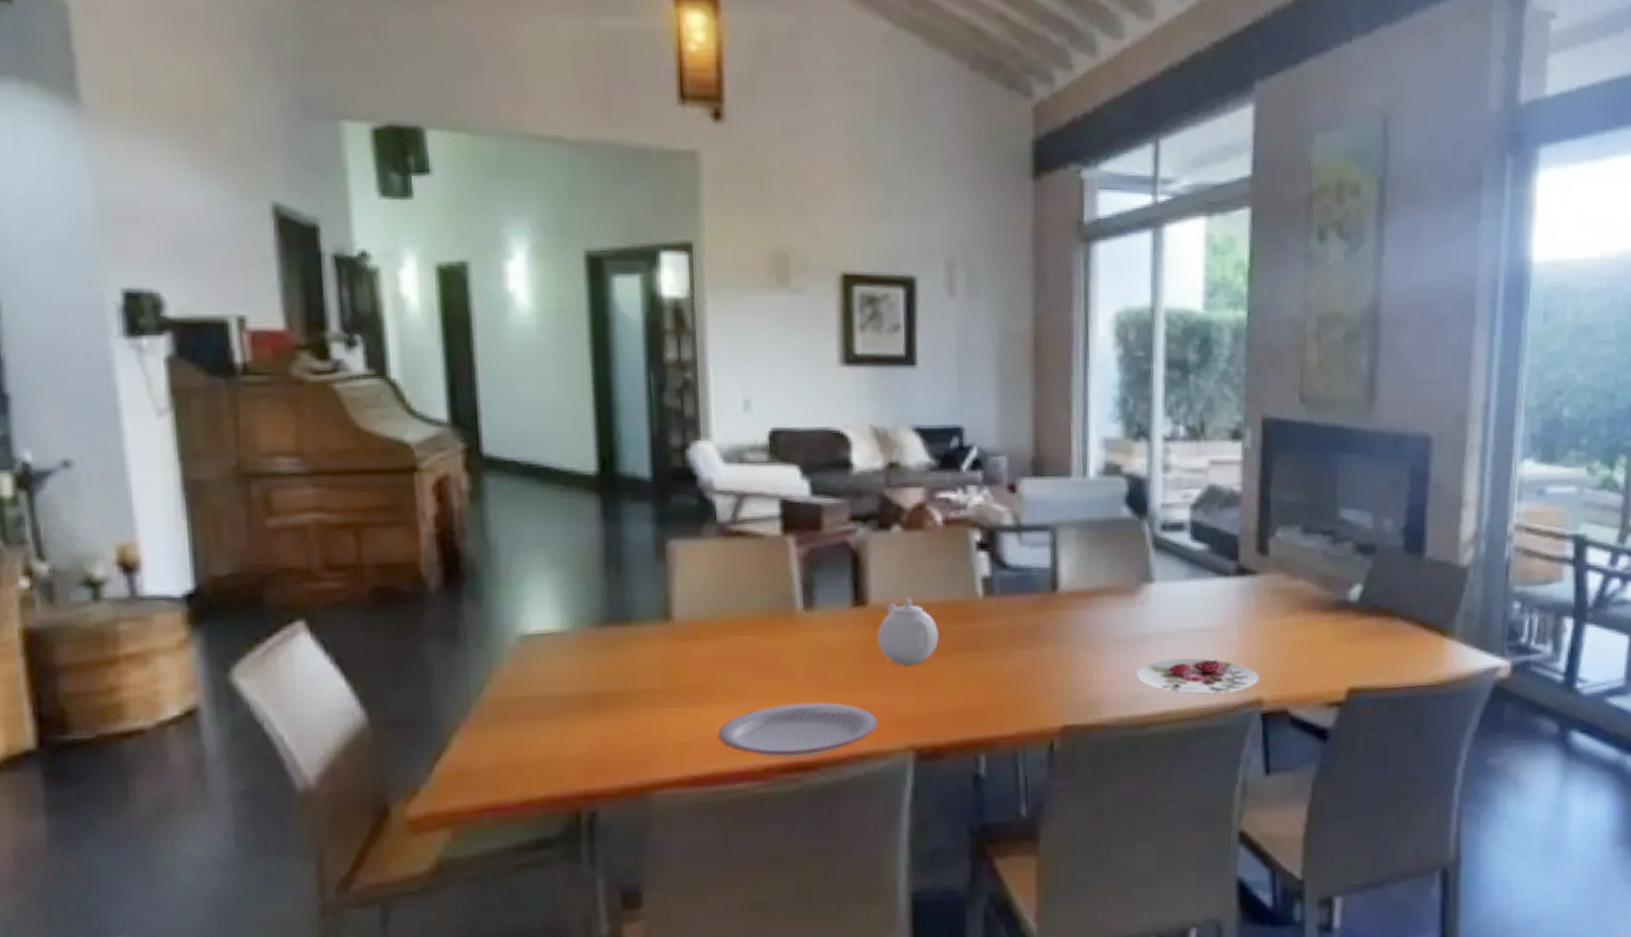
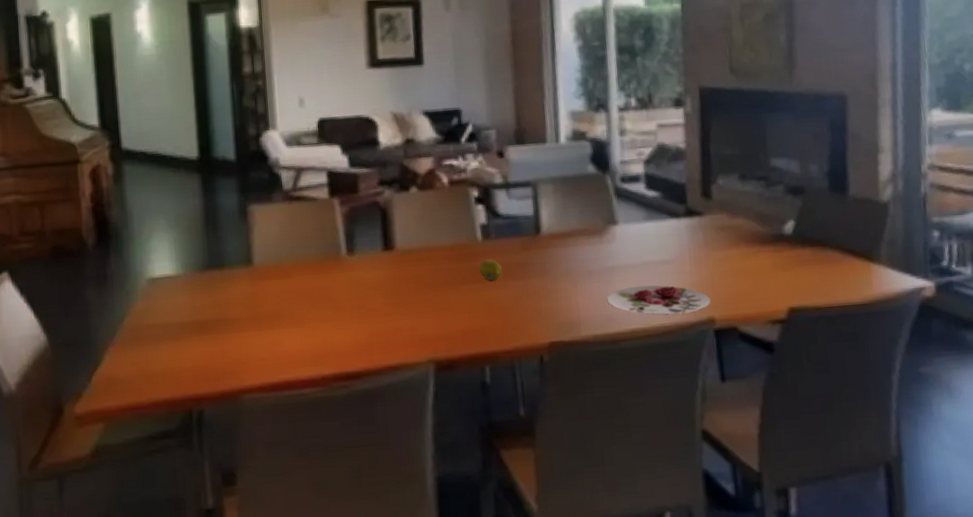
plate: present [717,702,878,758] -> none [287,325,406,369]
teapot: present [877,598,939,666] -> none [402,243,449,296]
fruit: none [978,621,1007,649] -> present [479,259,502,281]

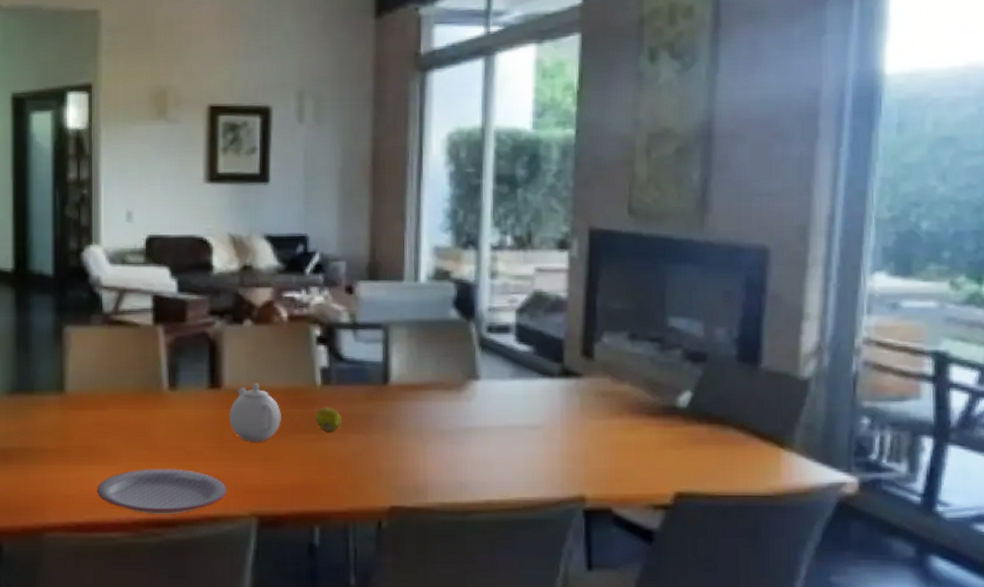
plate: none [287,325,406,369] -> present [96,468,227,514]
teapot: none [402,243,449,296] -> present [229,383,281,443]
plate: present [606,285,711,315] -> none [460,452,583,488]

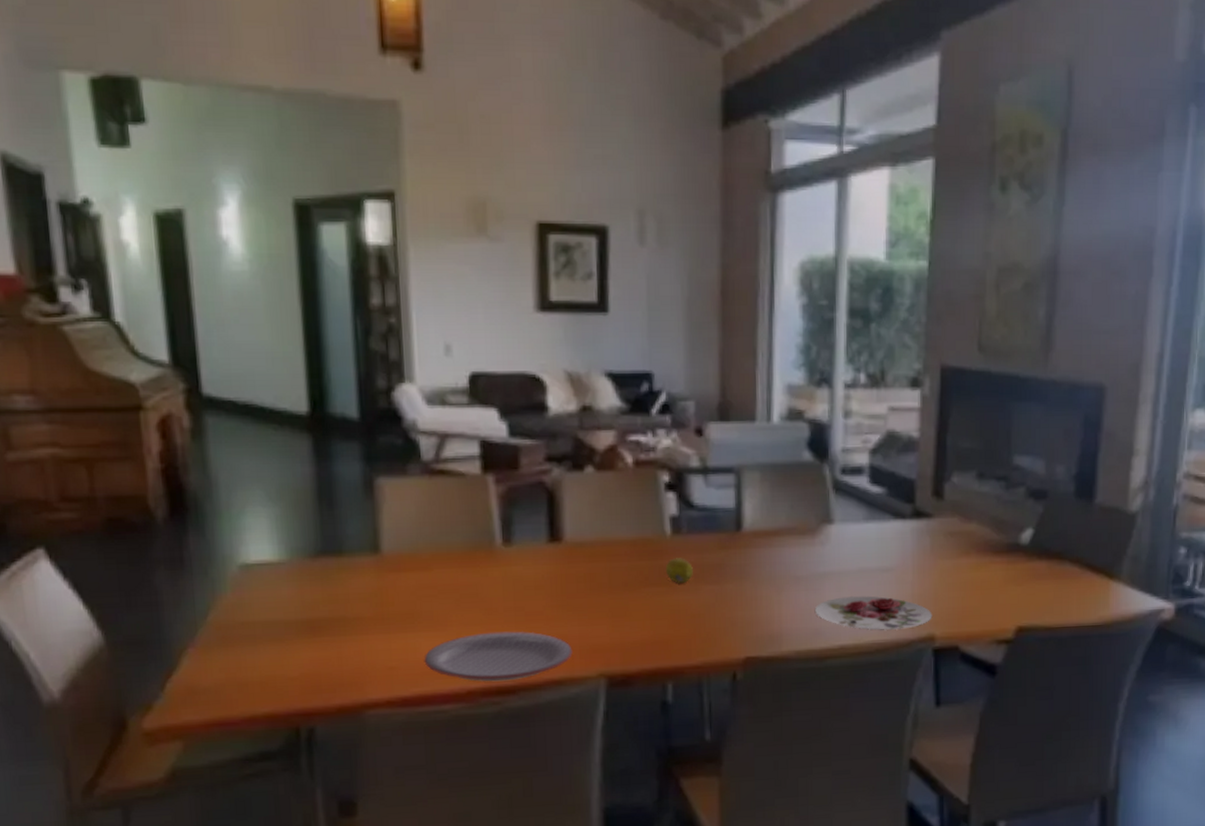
teapot: present [229,383,281,443] -> none [572,535,629,599]
plate: none [460,452,583,488] -> present [814,596,933,631]

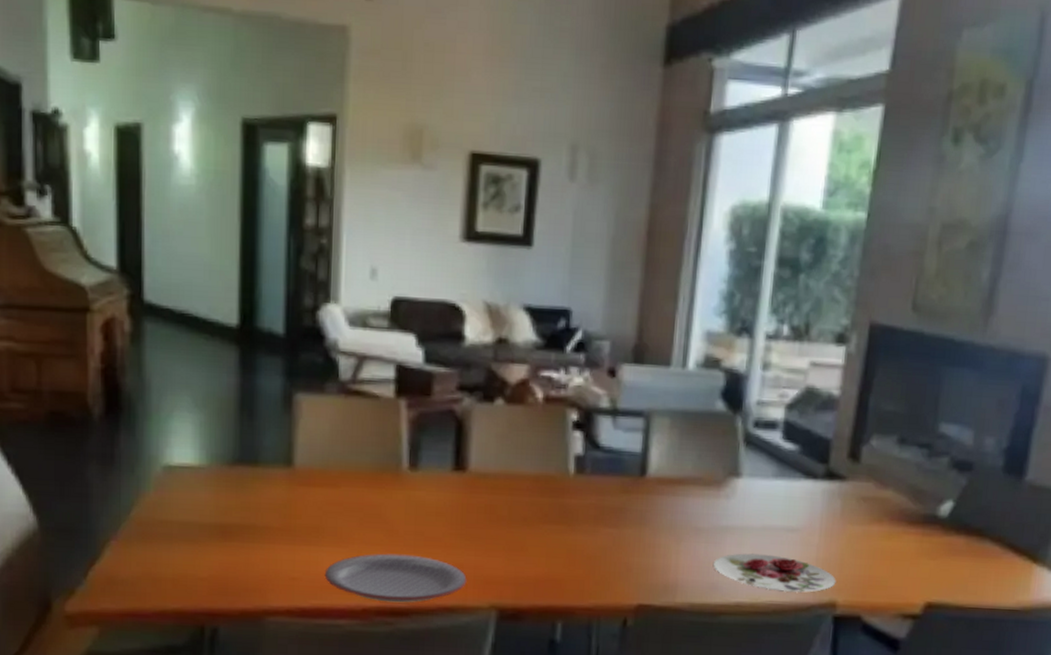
fruit: present [666,558,693,584] -> none [566,497,593,524]

